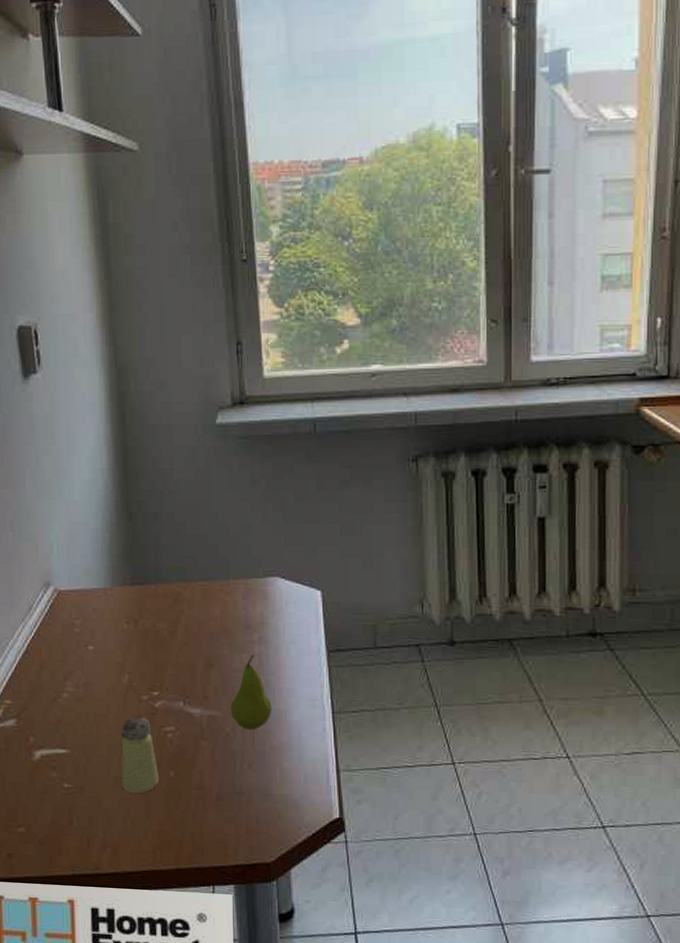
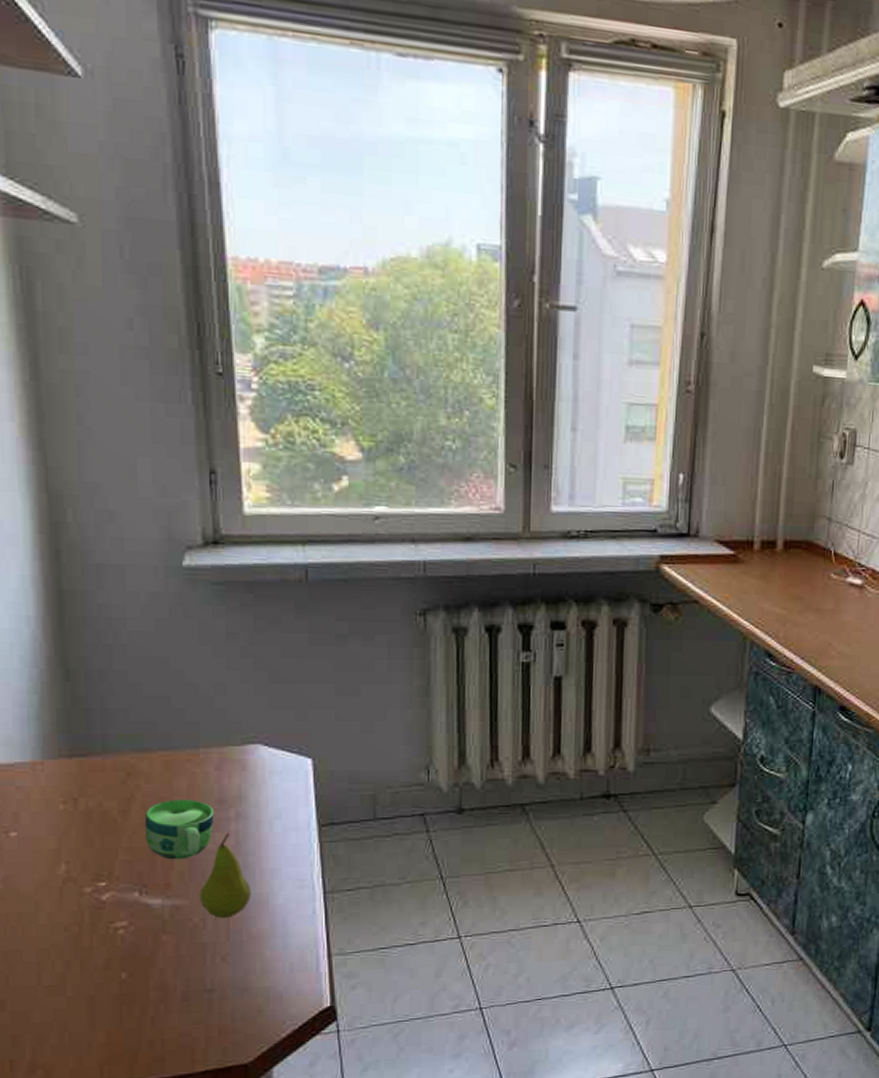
saltshaker: present [121,716,159,793] -> none [55,912,107,1002]
cup: none [187,623,242,676] -> present [144,799,215,860]

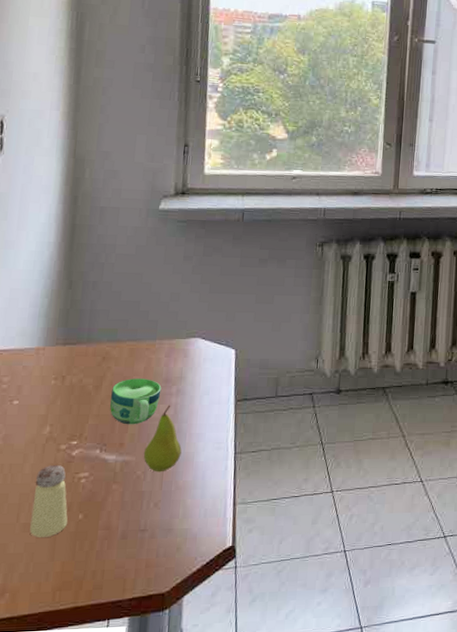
saltshaker: none [55,912,107,1002] -> present [30,464,68,537]

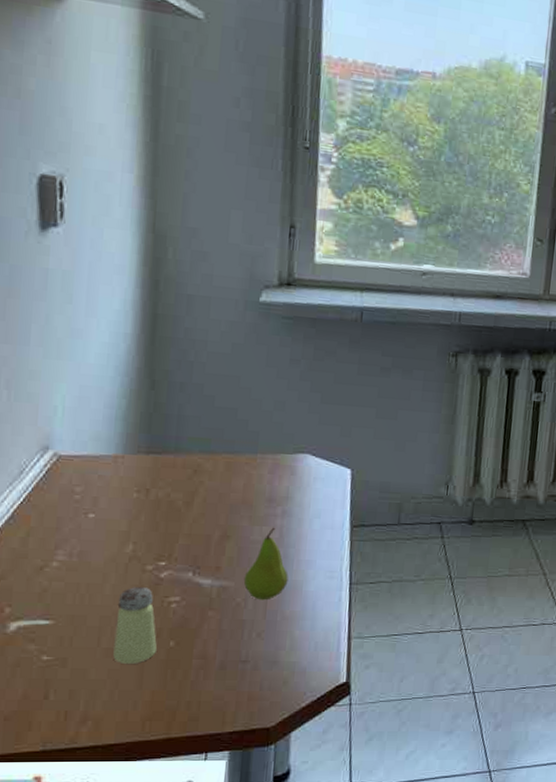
cup: present [109,378,162,425] -> none [203,496,265,547]

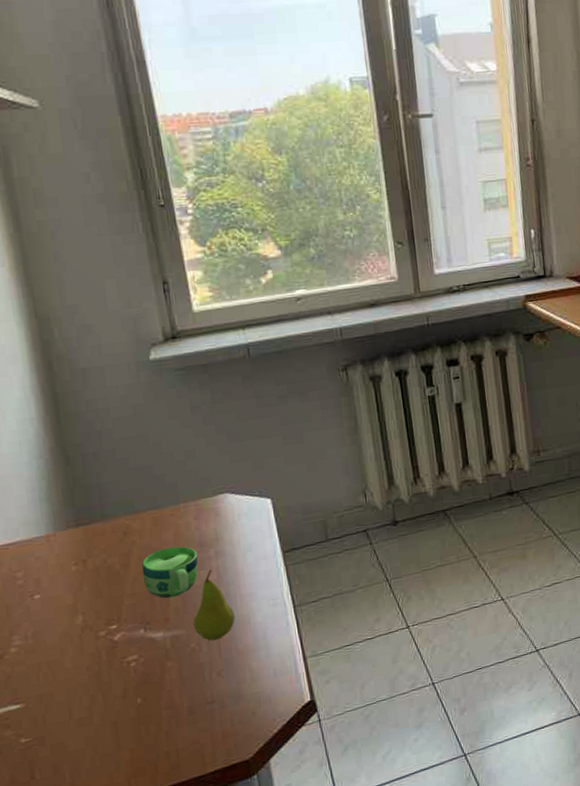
saltshaker: present [113,586,157,664] -> none [80,652,126,730]
cup: none [203,496,265,547] -> present [142,546,199,599]

